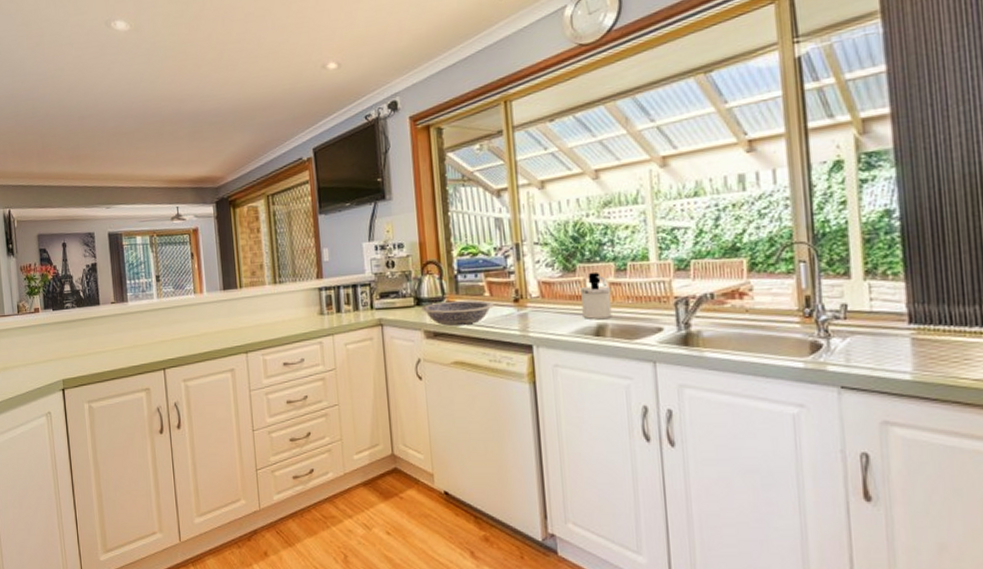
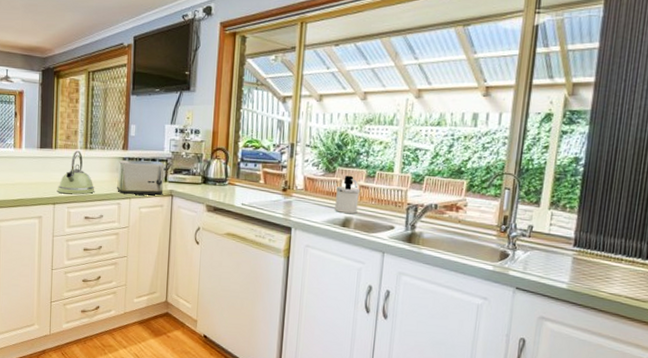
kettle: none [247,287,292,340] -> present [57,150,95,195]
toaster: none [314,287,372,331] -> present [117,159,167,196]
bowl: present [421,300,494,327] -> none [207,183,266,206]

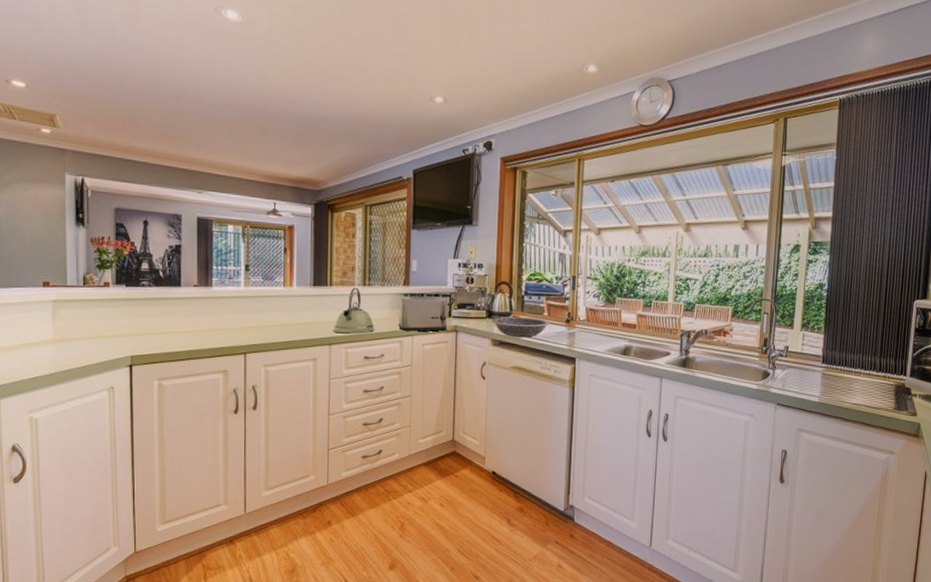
bowl: none [207,183,266,206] -> present [491,316,550,338]
soap dispenser: present [335,175,361,214] -> none [615,305,639,343]

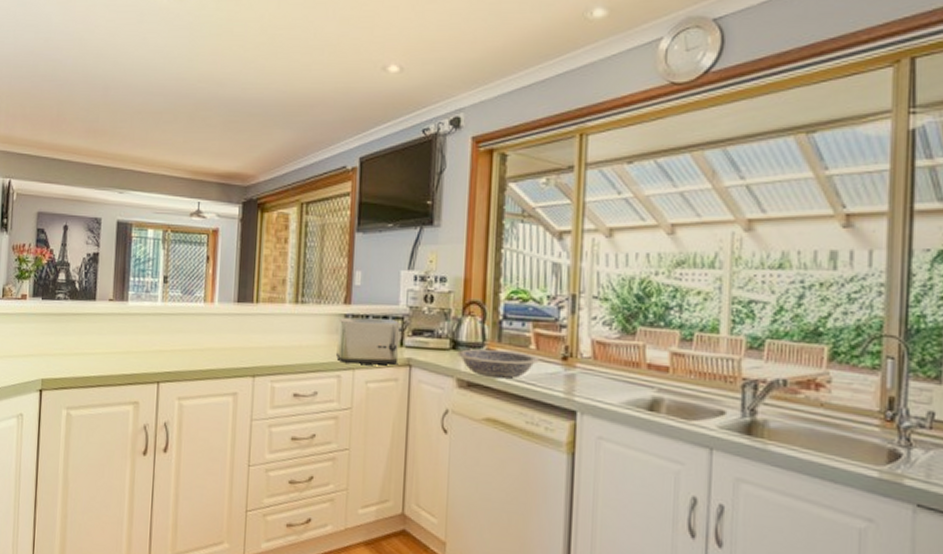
kettle: present [333,287,375,334] -> none [257,305,308,365]

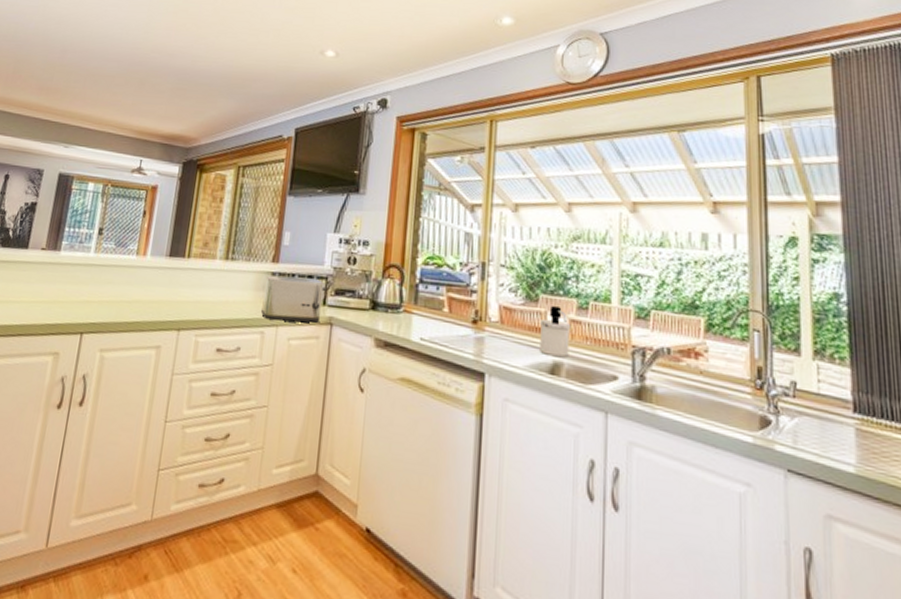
bowl: present [457,348,539,380] -> none [376,309,452,341]
soap dispenser: none [636,337,673,393] -> present [539,305,571,358]

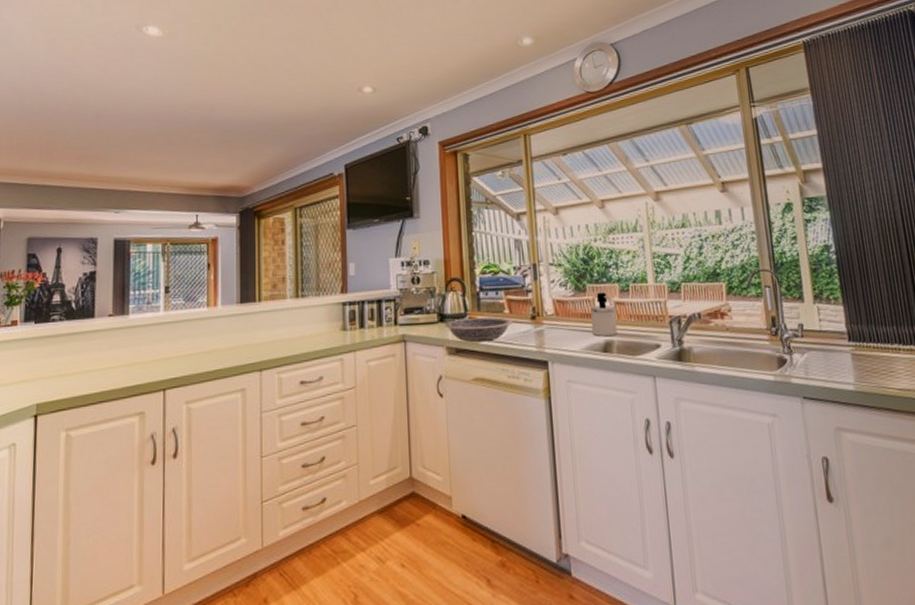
toaster: present [261,274,327,324] -> none [337,302,396,348]
bowl: none [376,309,452,341] -> present [444,317,513,343]

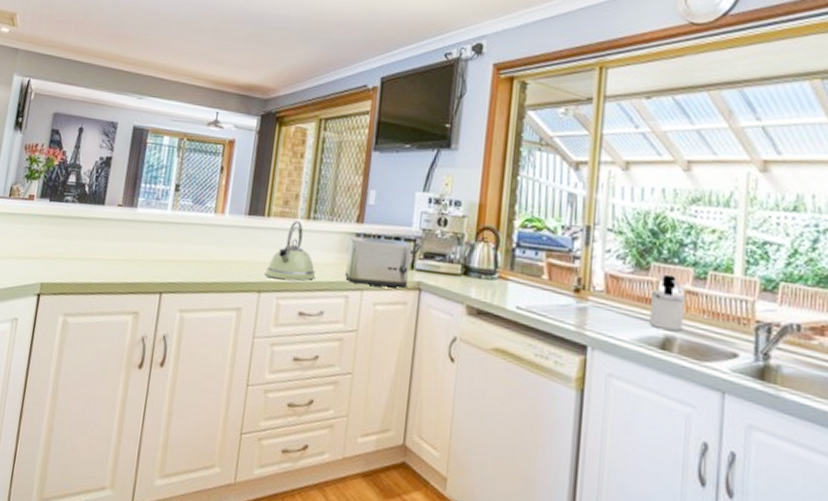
kettle: none [263,301,311,356] -> present [264,220,316,282]
toaster: none [337,302,396,348] -> present [345,235,415,289]
bowl: present [444,317,513,343] -> none [468,275,551,310]

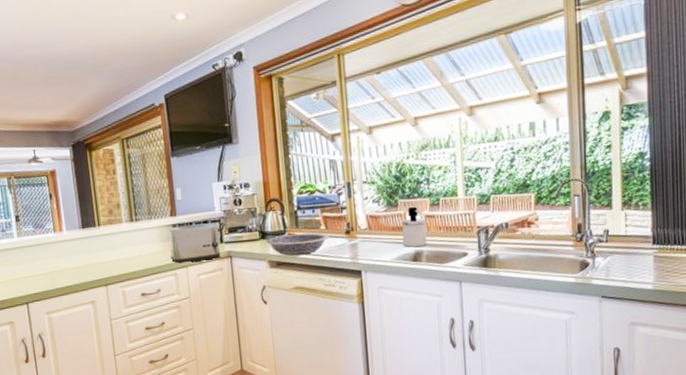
kettle: present [264,220,316,282] -> none [107,224,148,273]
bowl: none [468,275,551,310] -> present [266,233,329,257]

